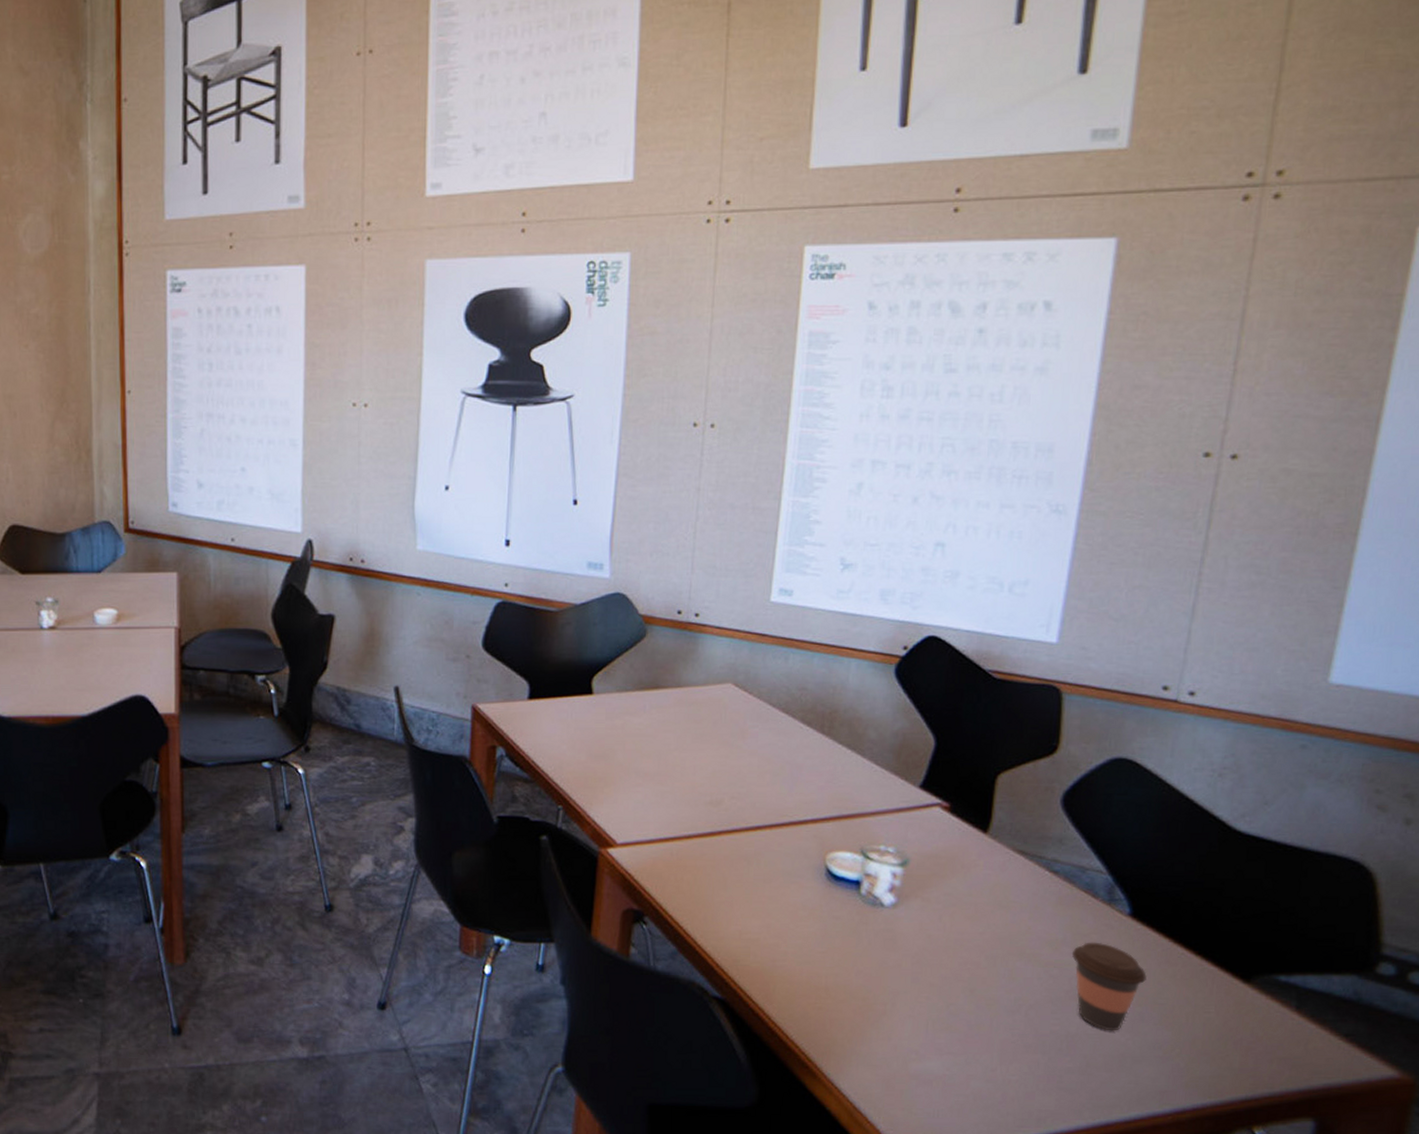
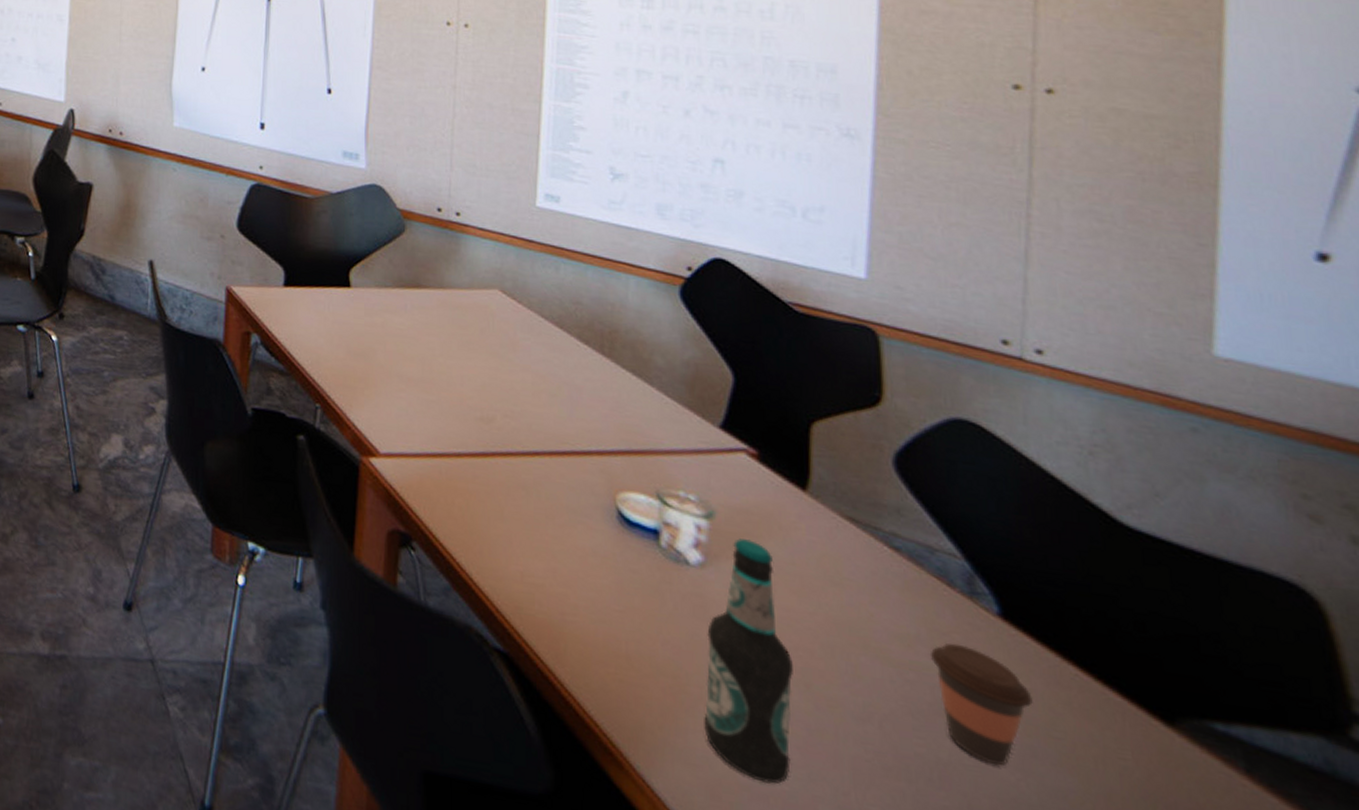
bottle: none [885,879,962,1071] -> present [704,538,793,784]

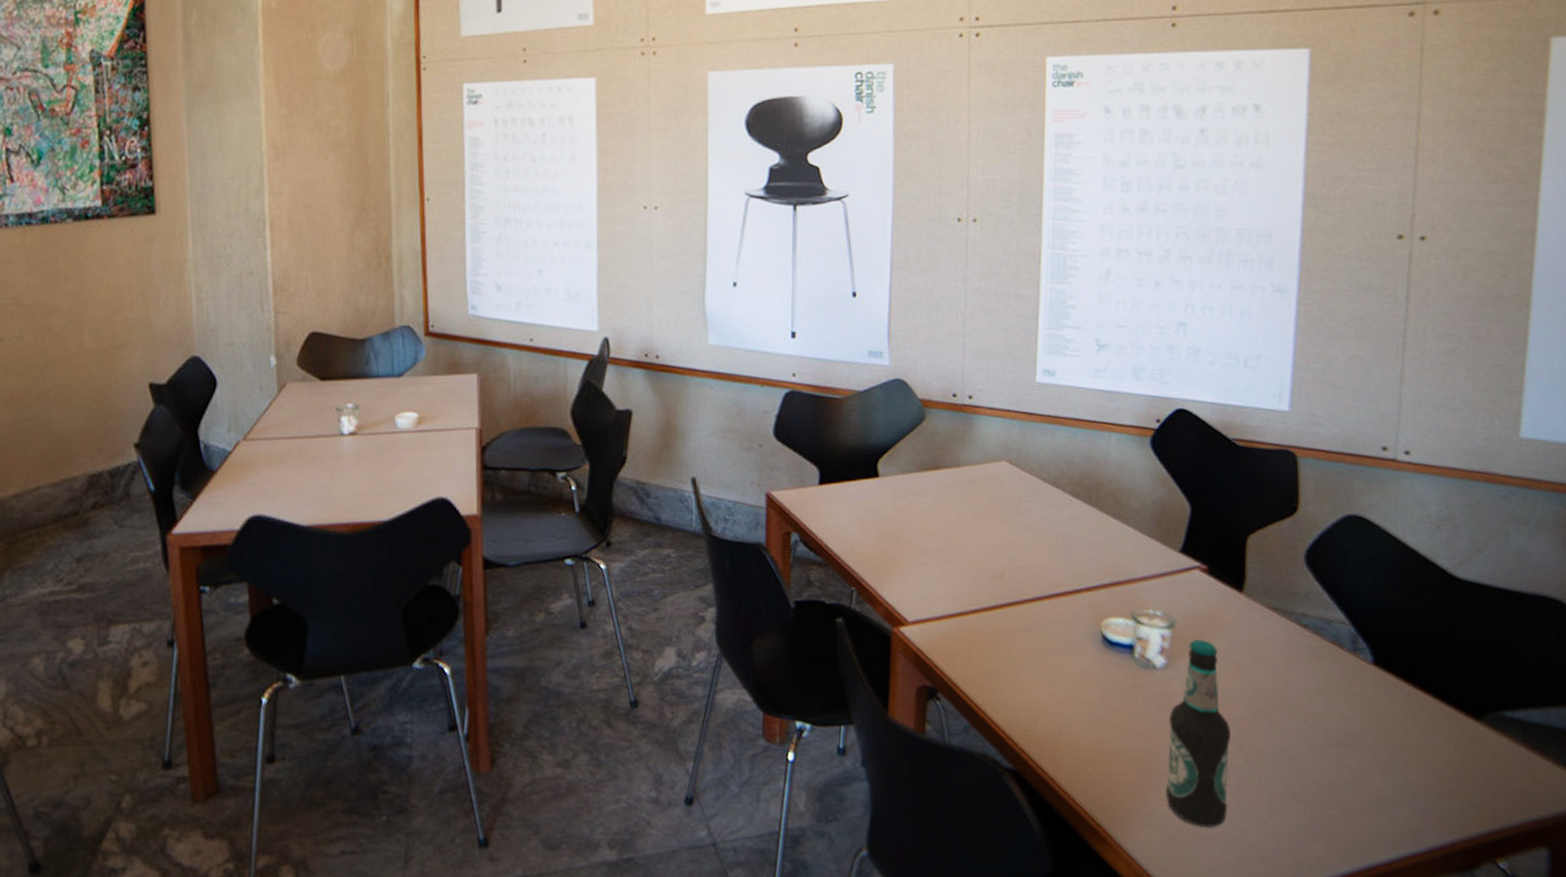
coffee cup: present [929,643,1033,766] -> none [1325,690,1392,776]

